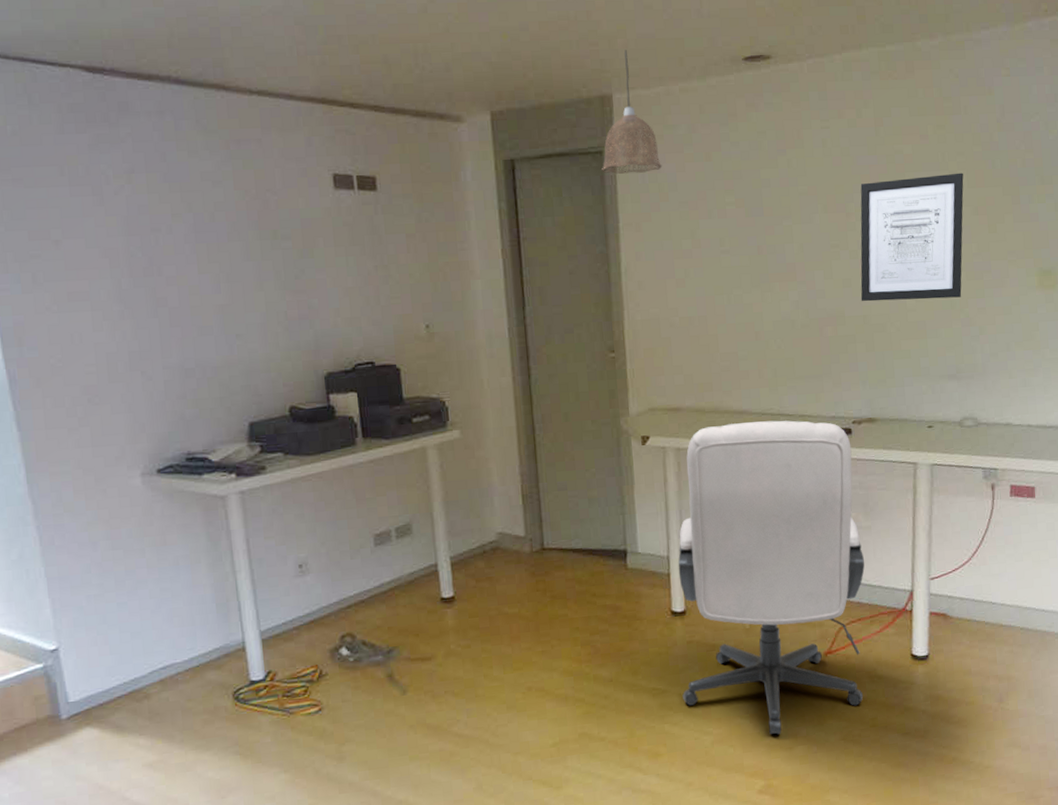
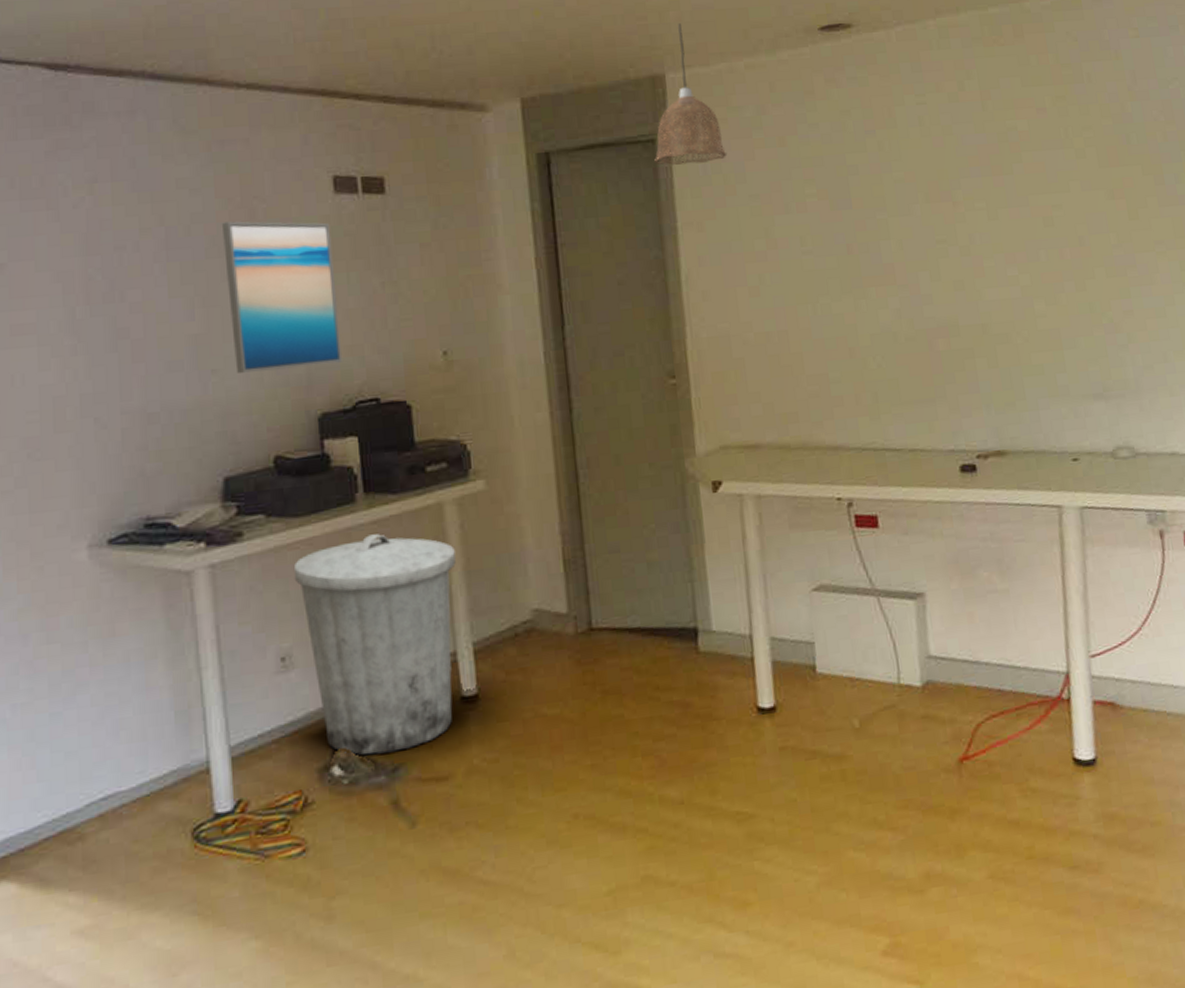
wall art: none [241,210,344,338] -> present [222,221,343,373]
trash can: none [307,471,437,640] -> present [294,534,456,755]
chair: present [678,420,865,735] -> none [763,456,1013,872]
wall art: present [860,172,964,302] -> none [968,150,1102,307]

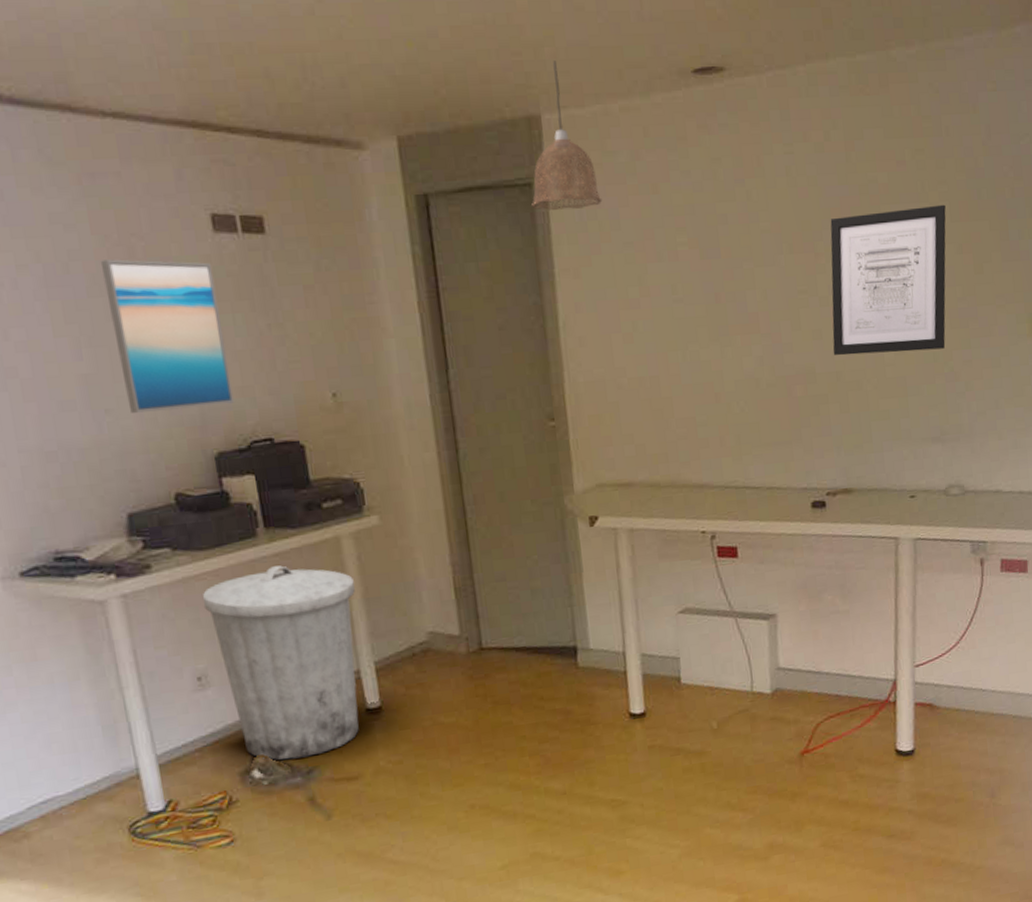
wall art: none [968,150,1102,307] -> present [830,204,946,356]

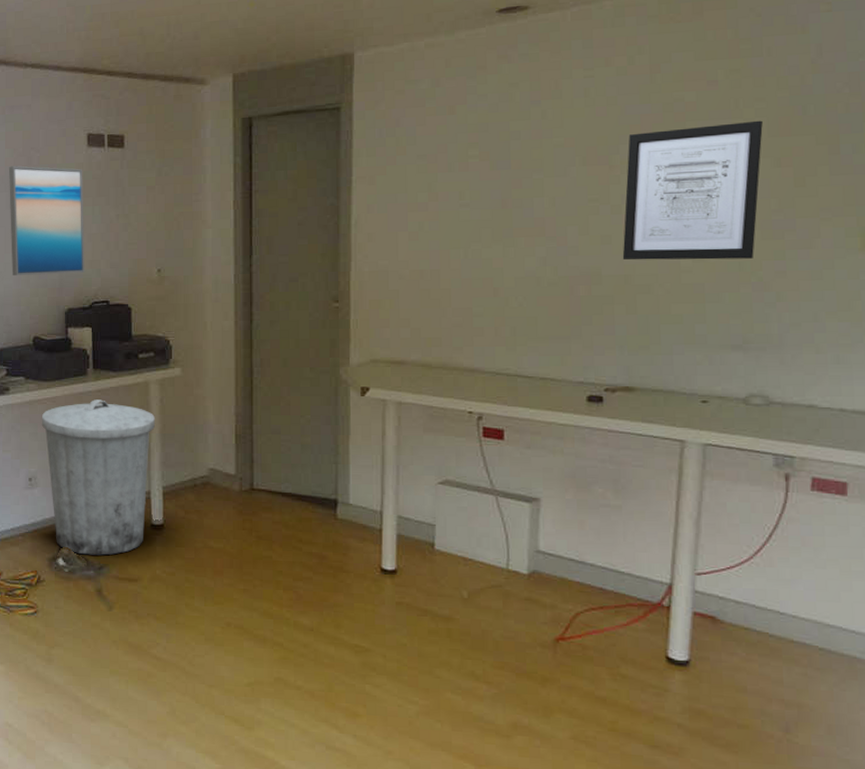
pendant lamp: present [532,60,603,211] -> none [338,9,402,130]

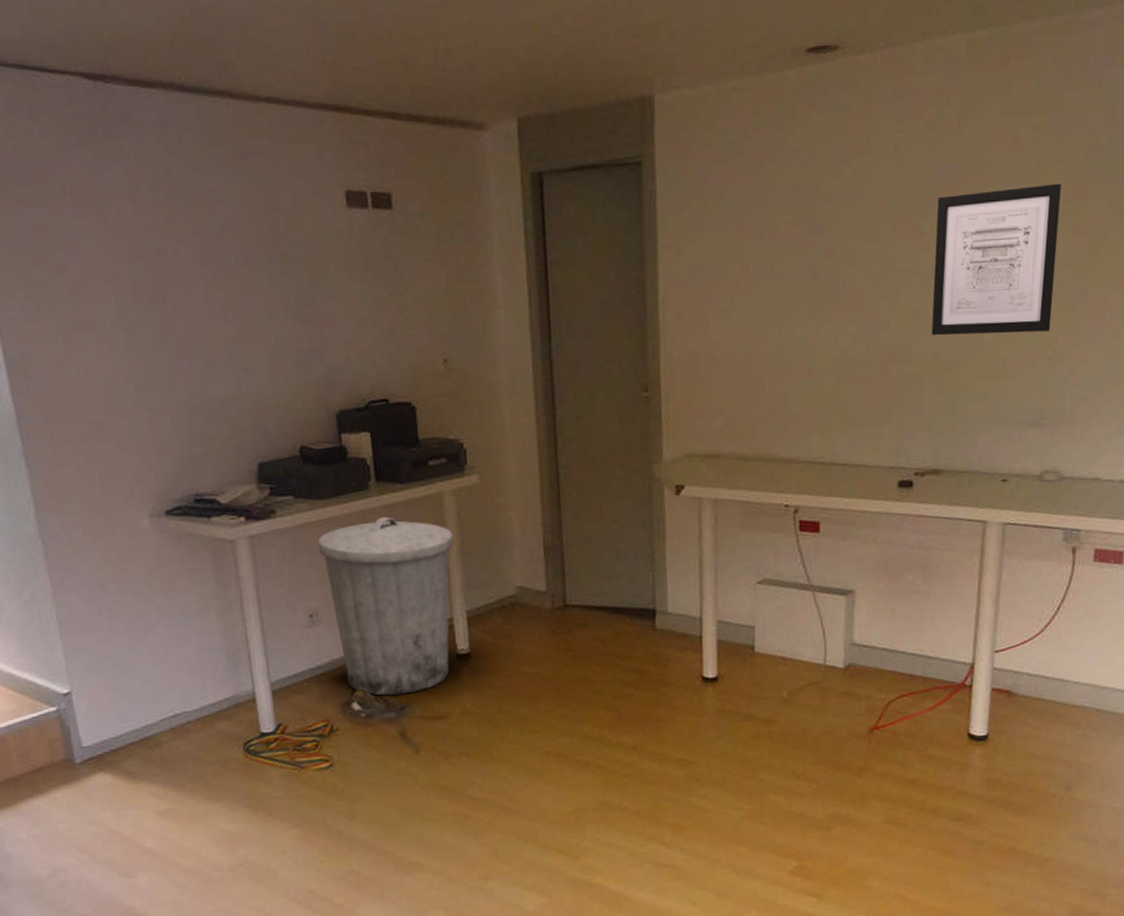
wall art: present [9,166,85,275] -> none [249,232,357,372]

